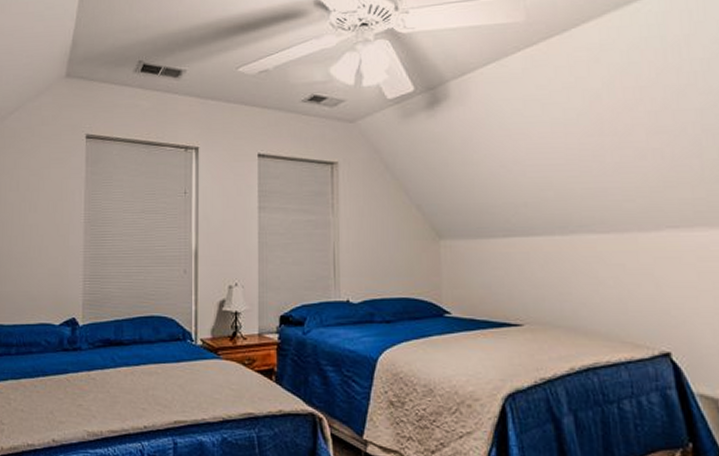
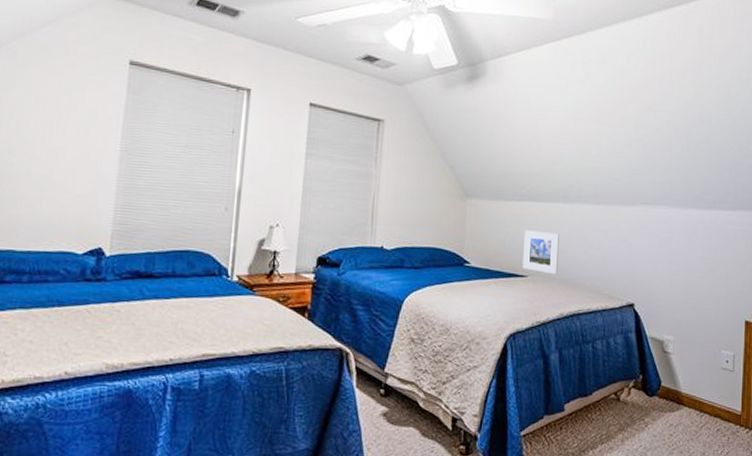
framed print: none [514,270,562,322] -> present [522,230,559,275]

